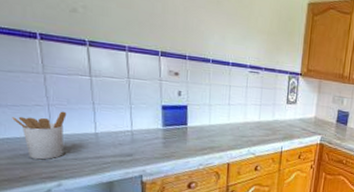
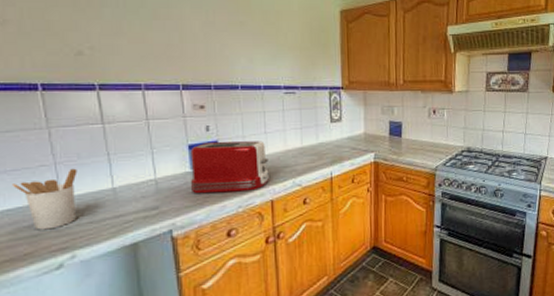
toaster: none [160,105,229,153] -> present [190,141,269,194]

